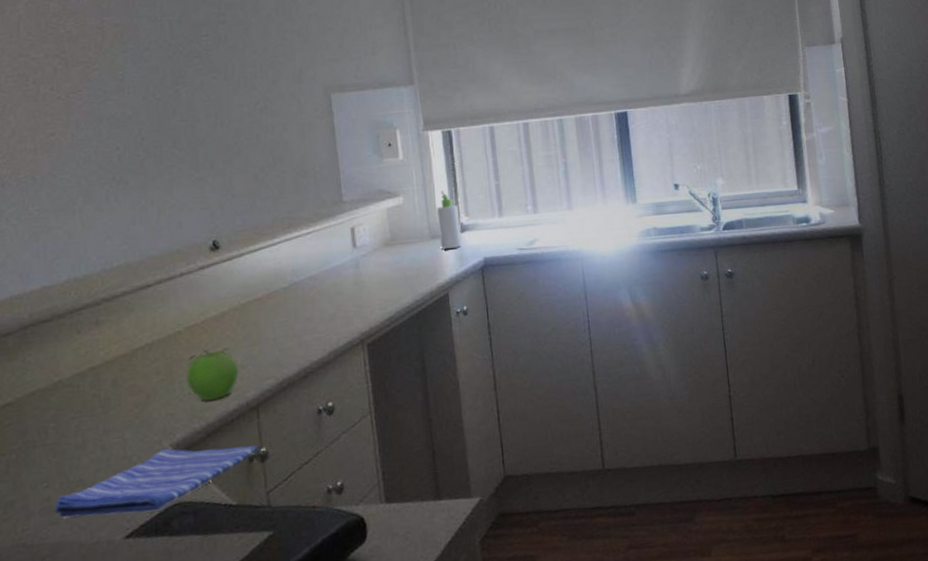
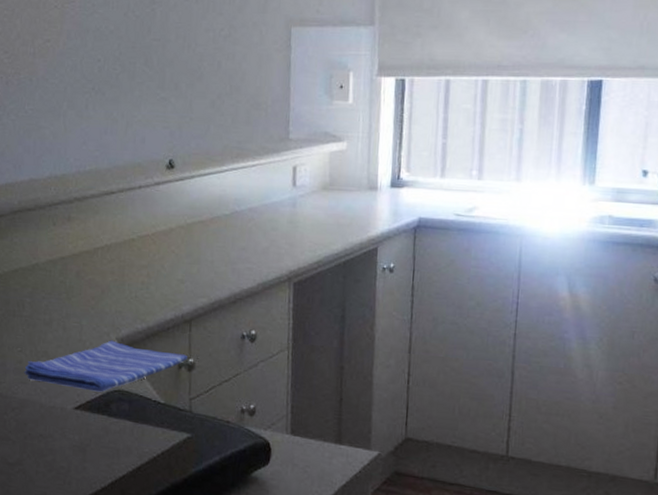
fruit: present [185,347,239,401] -> none [134,259,179,308]
bottle: present [436,190,462,249] -> none [376,141,401,203]

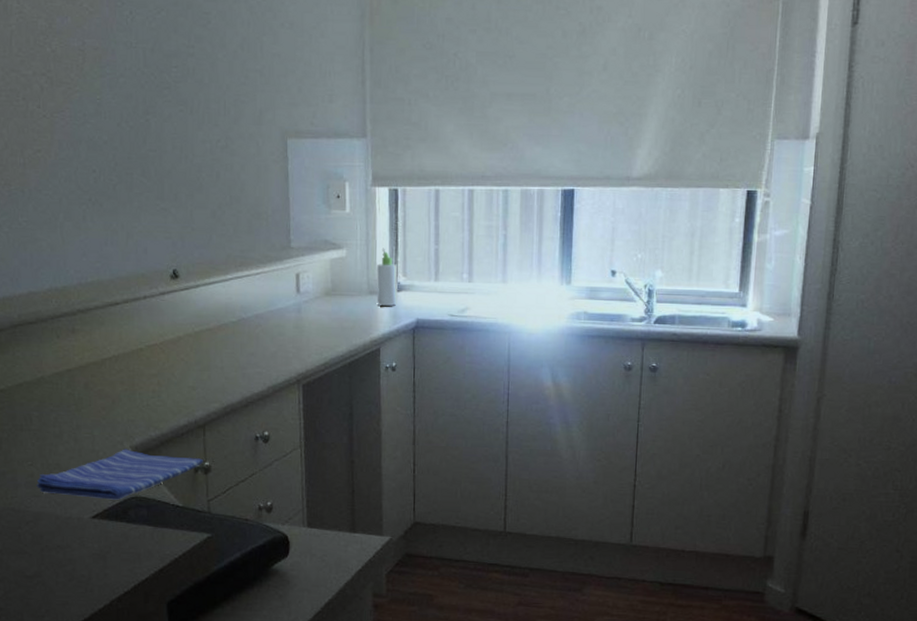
bottle: none [376,141,401,203] -> present [376,248,398,306]

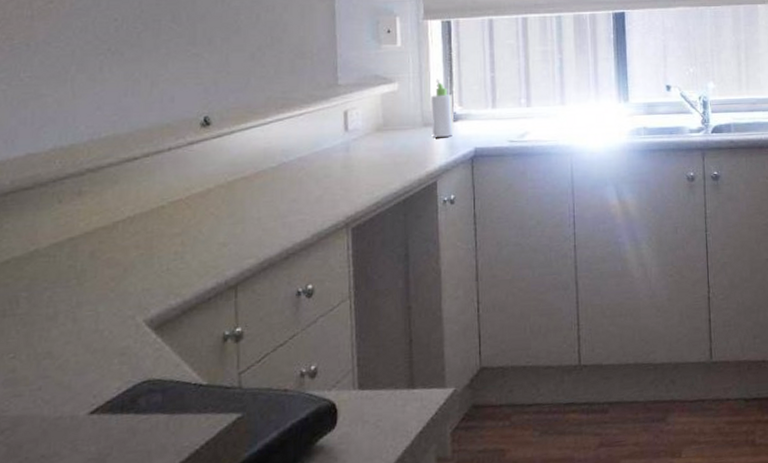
dish towel: present [36,449,204,500] -> none [18,323,235,391]

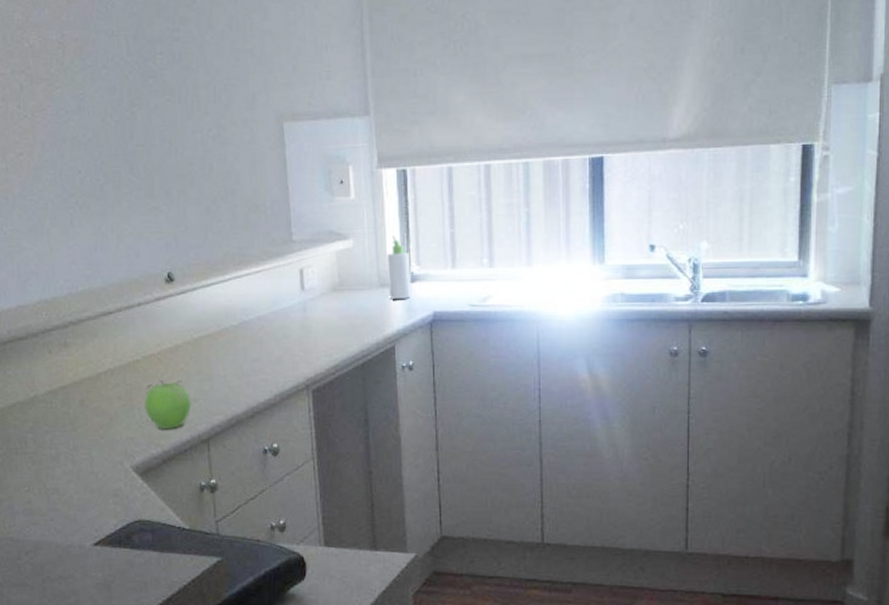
fruit: none [165,224,220,278] -> present [143,379,192,430]

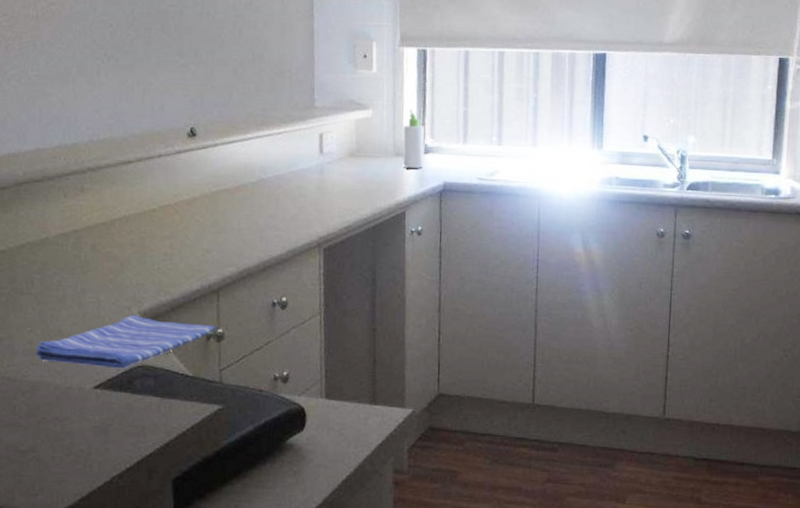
dish towel: none [34,469,210,525] -> present [35,314,217,369]
fruit: present [143,379,192,430] -> none [156,229,204,279]

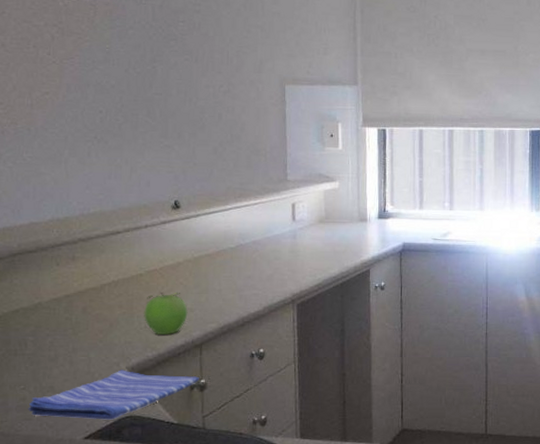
fruit: none [156,229,204,279] -> present [143,291,188,336]
bottle: present [402,109,426,168] -> none [366,180,386,232]

